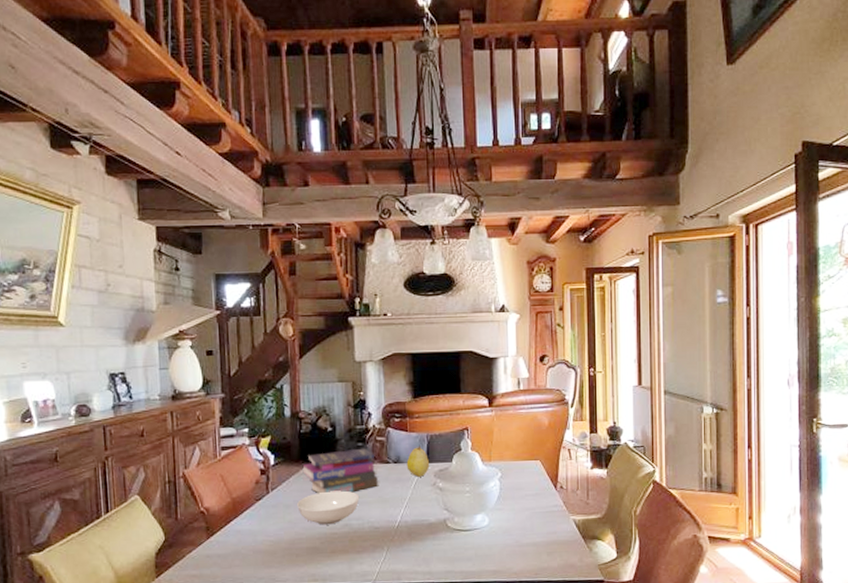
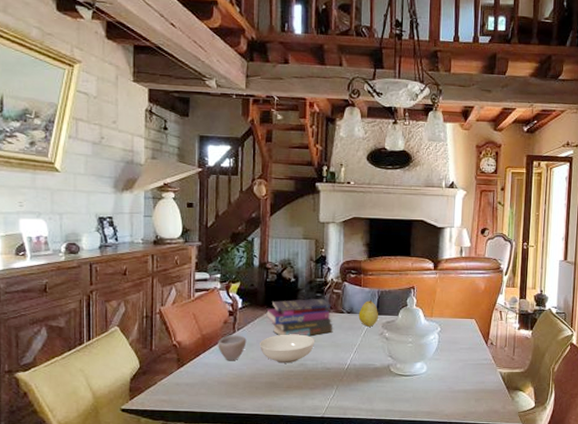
cup: none [250,496,282,525] -> present [218,335,247,360]

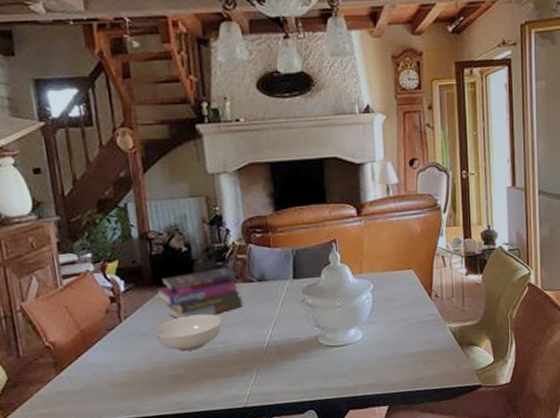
cup: present [218,335,247,360] -> none [101,324,138,357]
fruit: present [358,299,379,327] -> none [271,261,298,294]

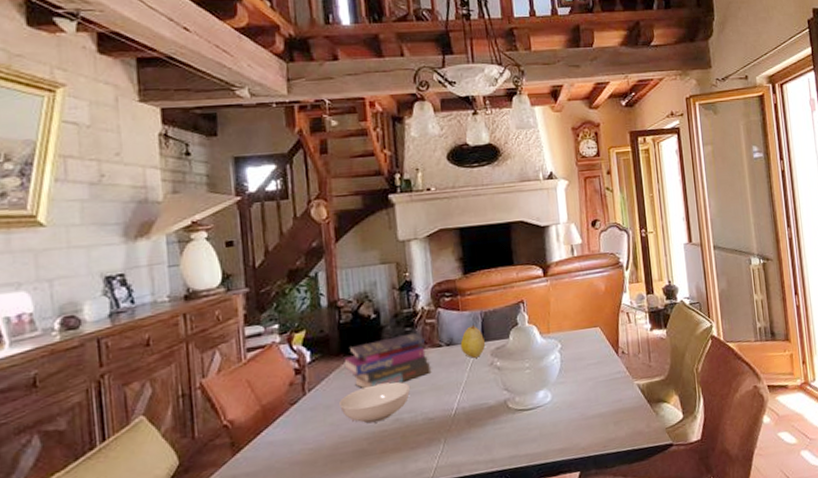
fruit: none [271,261,298,294] -> present [460,324,486,358]

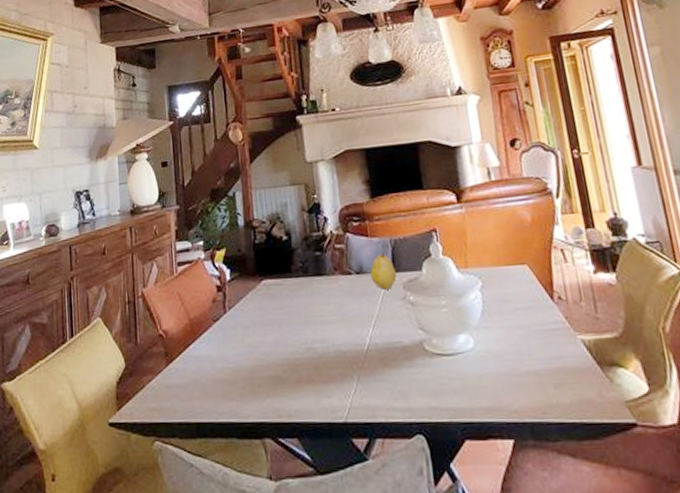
bowl: present [339,381,411,424] -> none [256,308,322,349]
books: present [343,332,430,389] -> none [259,257,341,313]

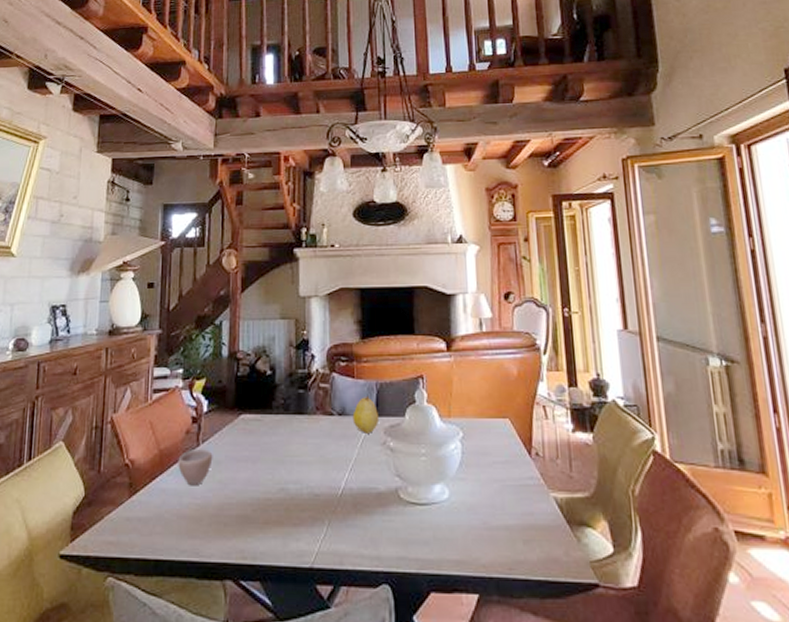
cup: none [208,316,241,350] -> present [178,449,213,484]

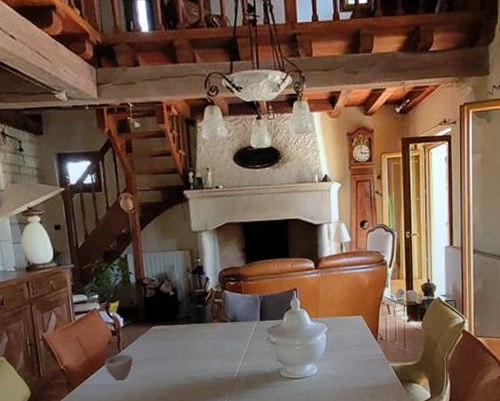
fruit: present [352,395,380,433] -> none [242,306,264,333]

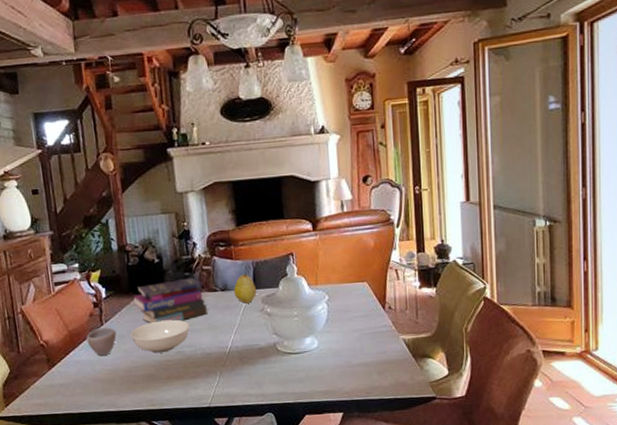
bowl: none [146,347,202,378] -> present [130,319,191,353]
books: none [149,309,218,351] -> present [133,277,207,324]
fruit: none [242,306,264,333] -> present [233,273,257,303]

